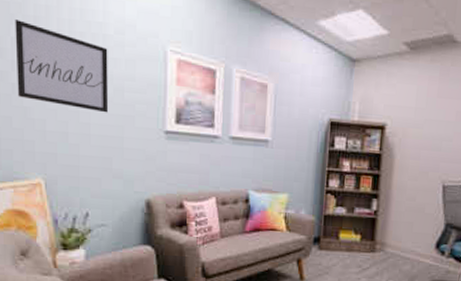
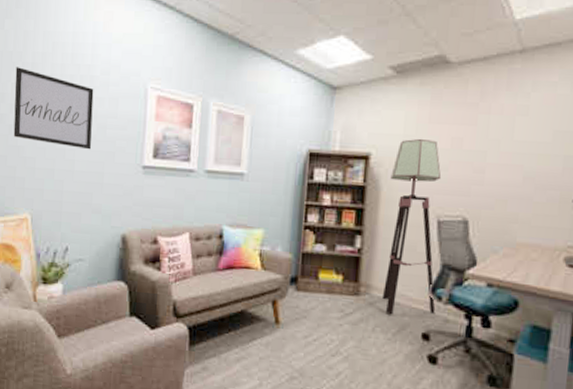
floor lamp: none [394,111,447,269] -> present [381,138,442,315]

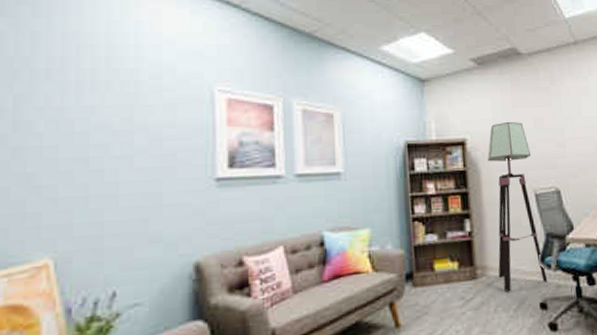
wall art: present [13,67,94,150] -> none [18,75,143,168]

